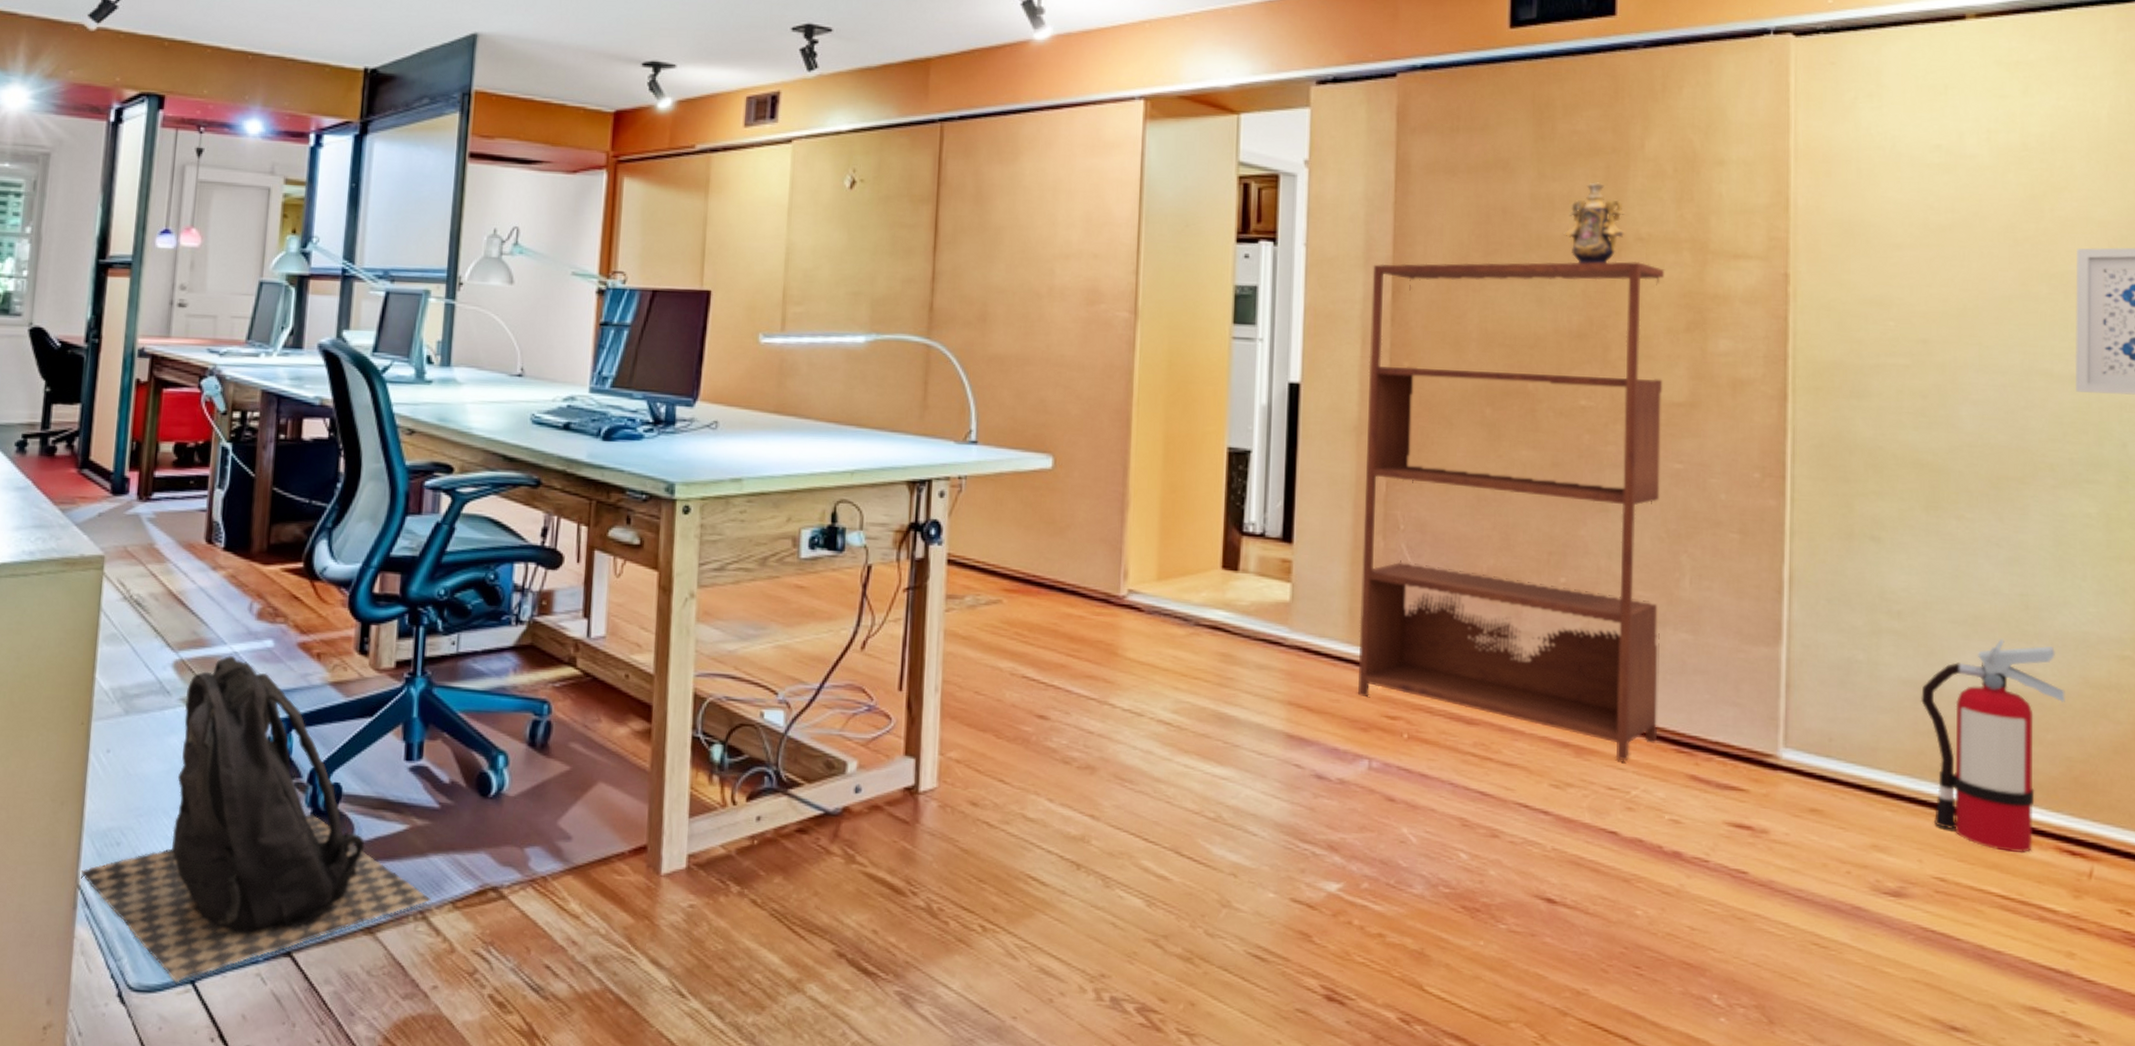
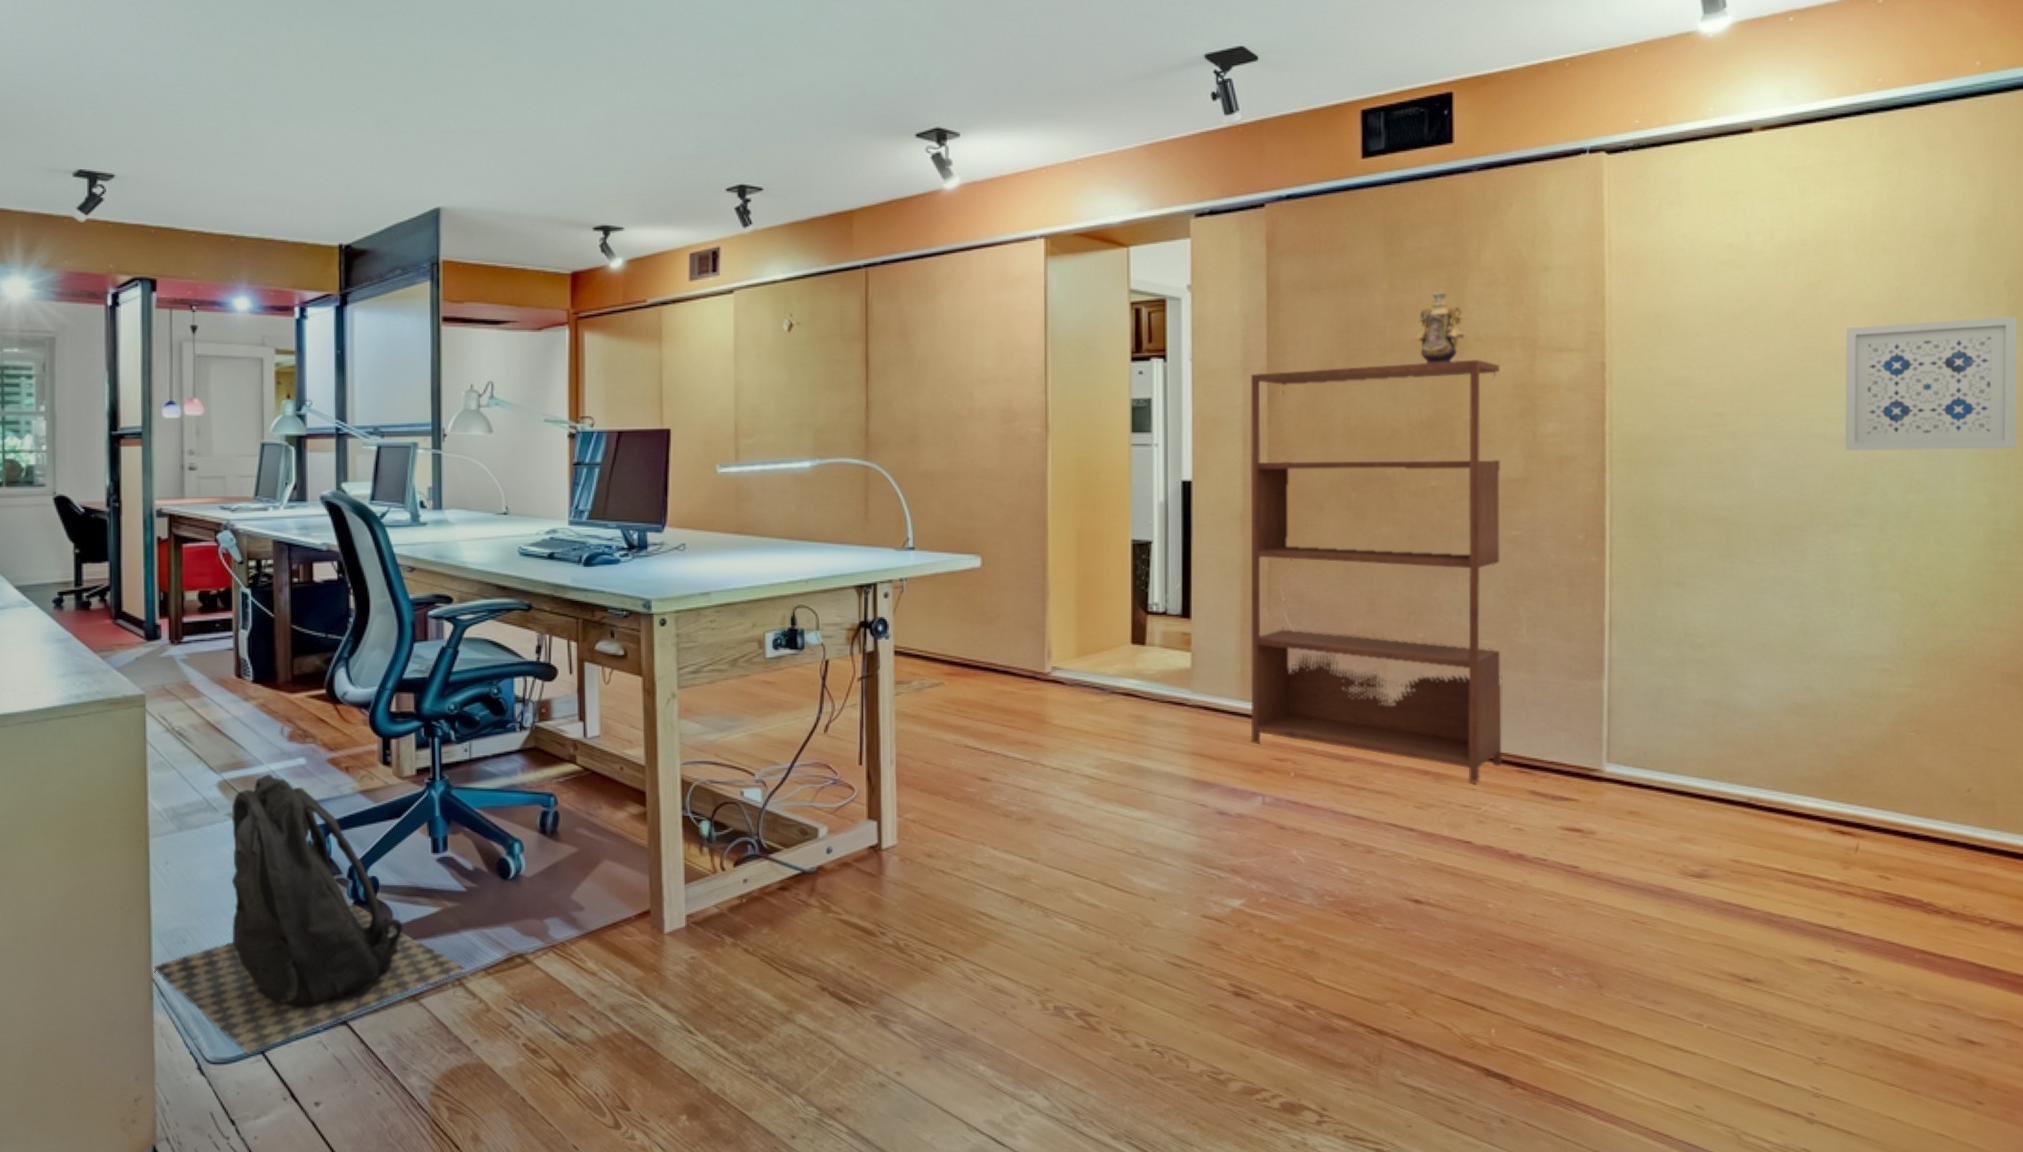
fire extinguisher: present [1920,639,2065,854] -> none [1718,661,1836,836]

